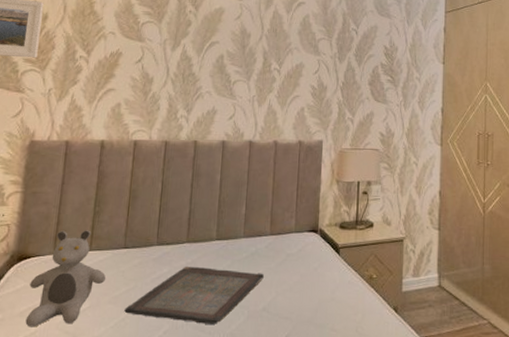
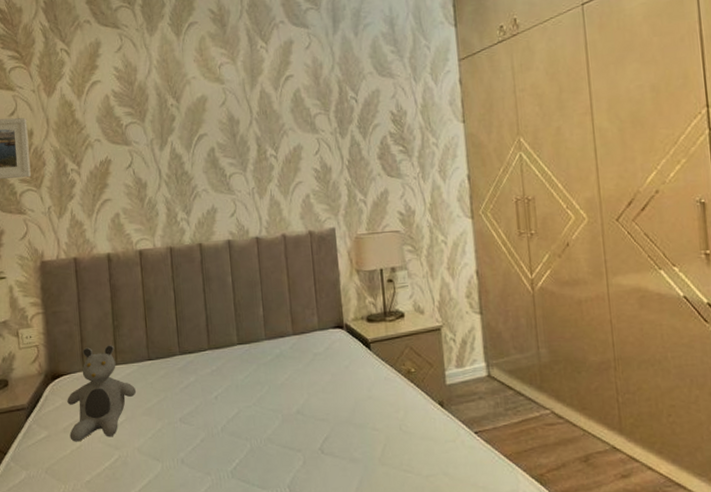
serving tray: present [124,266,264,324] -> none [159,373,293,430]

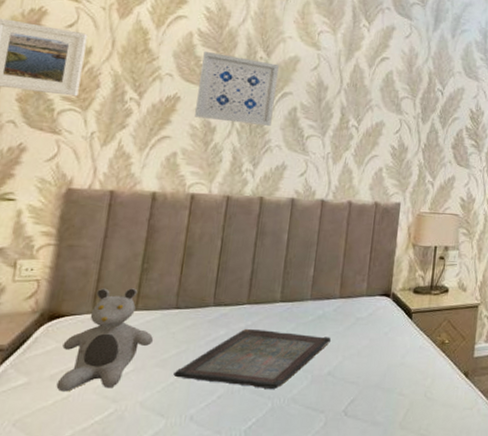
wall art: none [121,107,194,176] -> present [195,50,279,126]
serving tray: none [159,373,293,430] -> present [173,328,331,389]

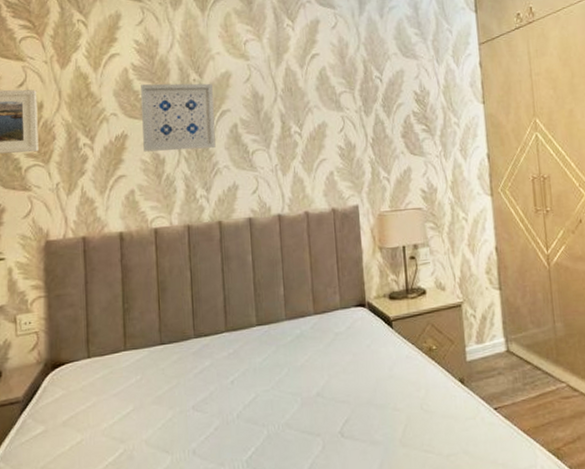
teddy bear: present [56,288,154,392] -> none [68,329,147,437]
serving tray: present [173,328,331,389] -> none [170,356,313,417]

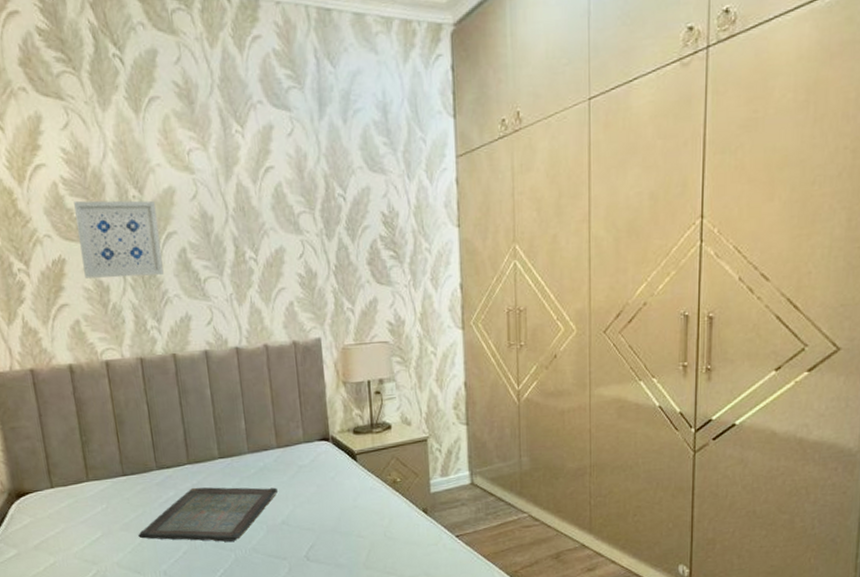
serving tray: none [170,356,313,417] -> present [138,487,278,542]

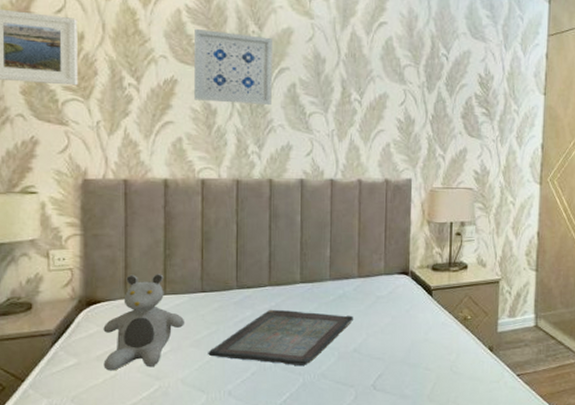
teddy bear: none [35,461,112,559] -> present [103,274,185,371]

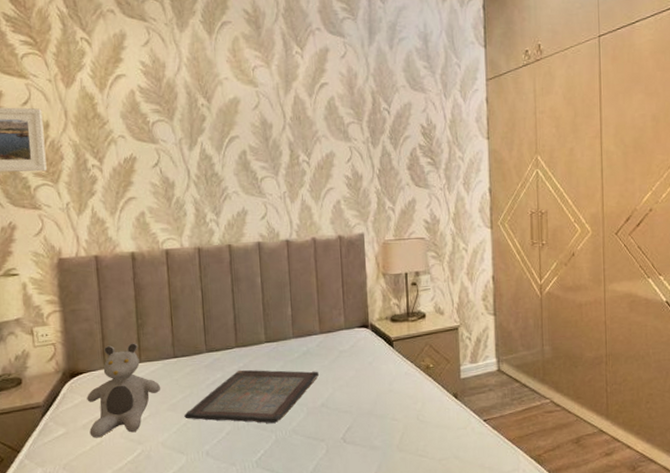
wall art: present [194,28,272,105] -> none [148,106,225,175]

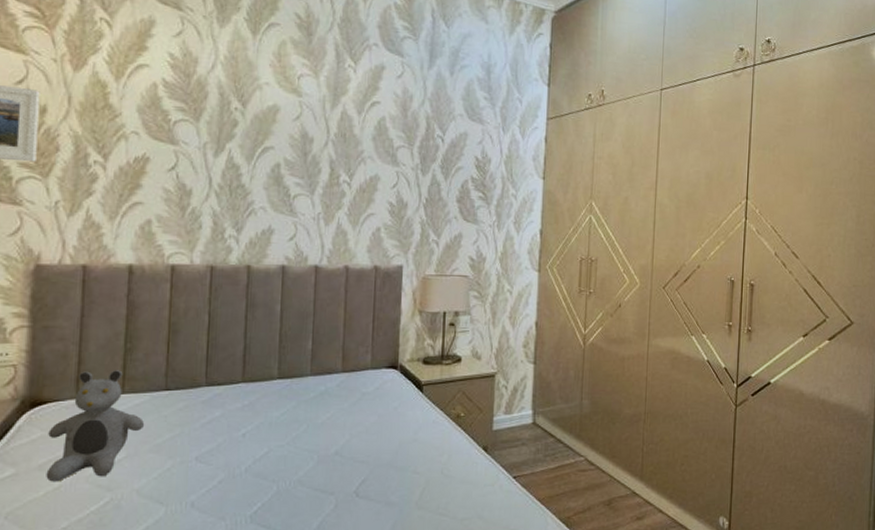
serving tray: present [184,369,319,423] -> none [169,408,335,471]

